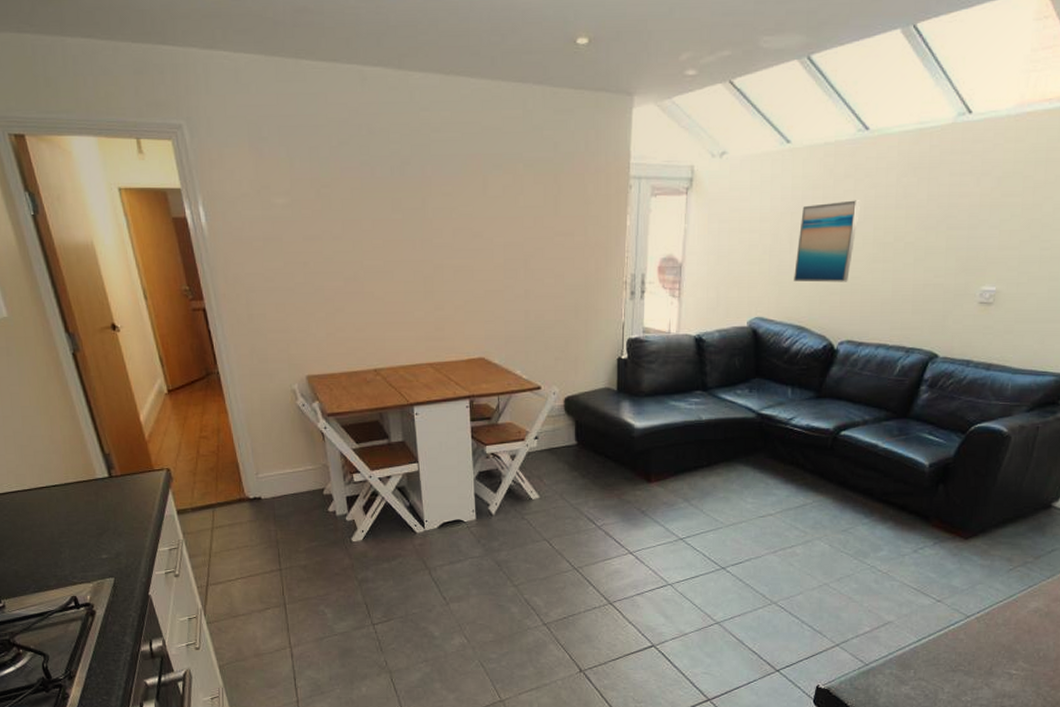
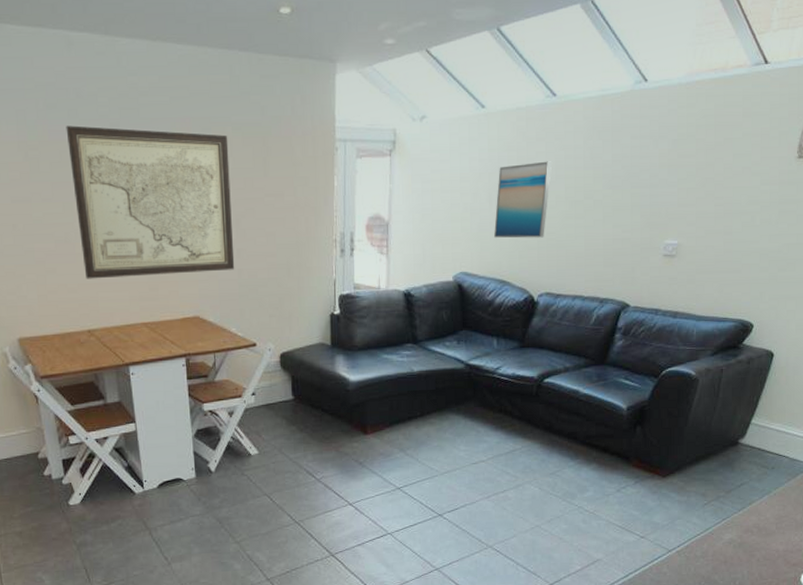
wall art: none [357,162,522,318] -> present [66,125,235,279]

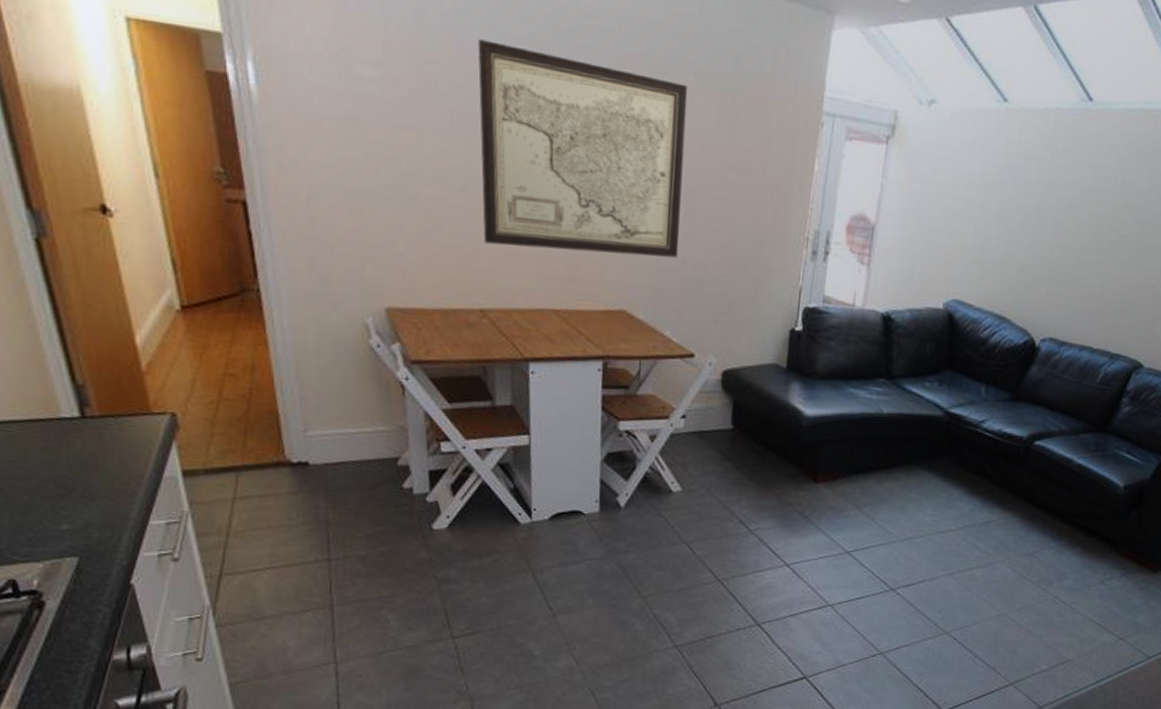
wall art: present [494,161,552,238] -> none [998,177,1077,271]

